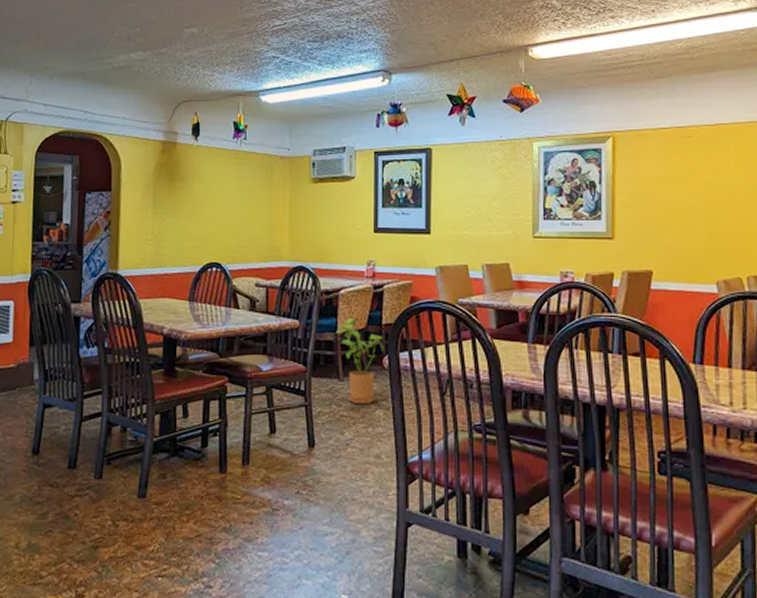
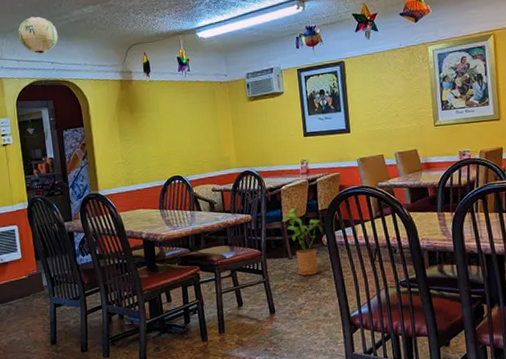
paper lantern: none [49,56,97,100] -> present [17,16,58,54]

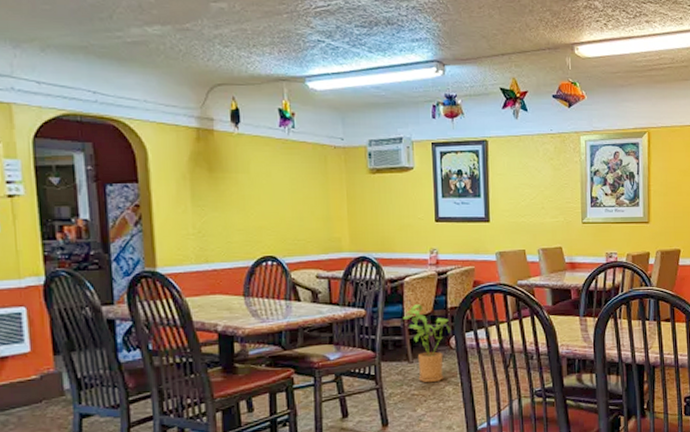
paper lantern: present [17,16,58,54] -> none [40,26,105,78]

